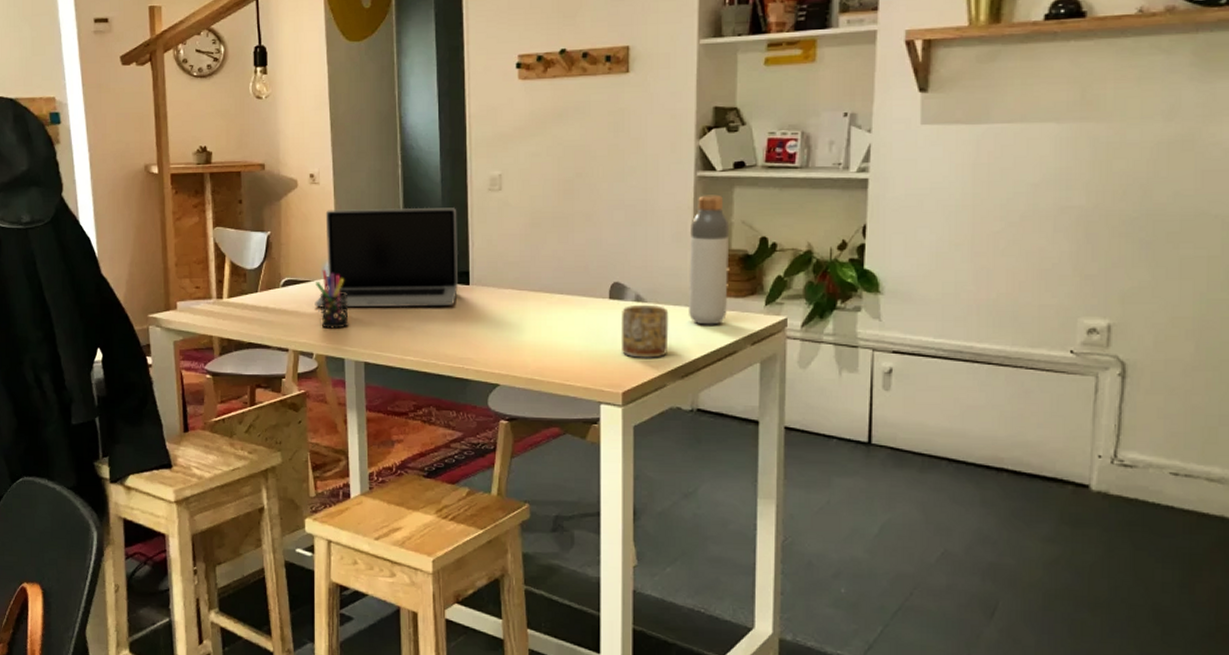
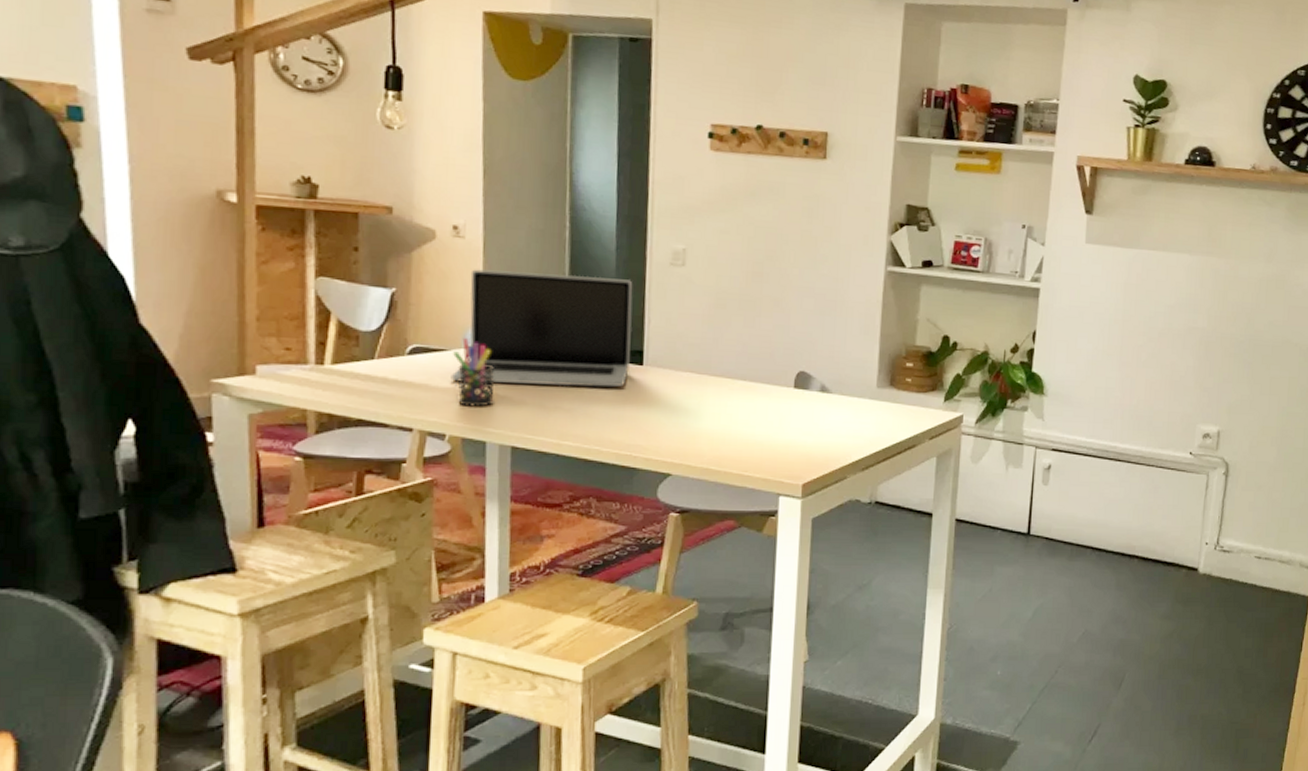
mug: present [622,304,669,358] -> none [804,395,853,450]
bottle: present [689,194,730,325] -> none [872,290,916,419]

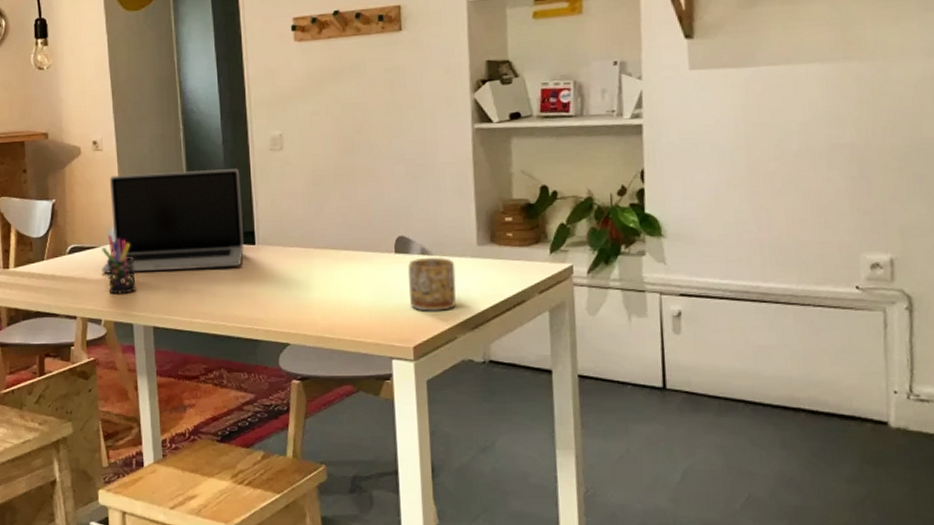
mug: none [804,395,853,450] -> present [408,257,457,311]

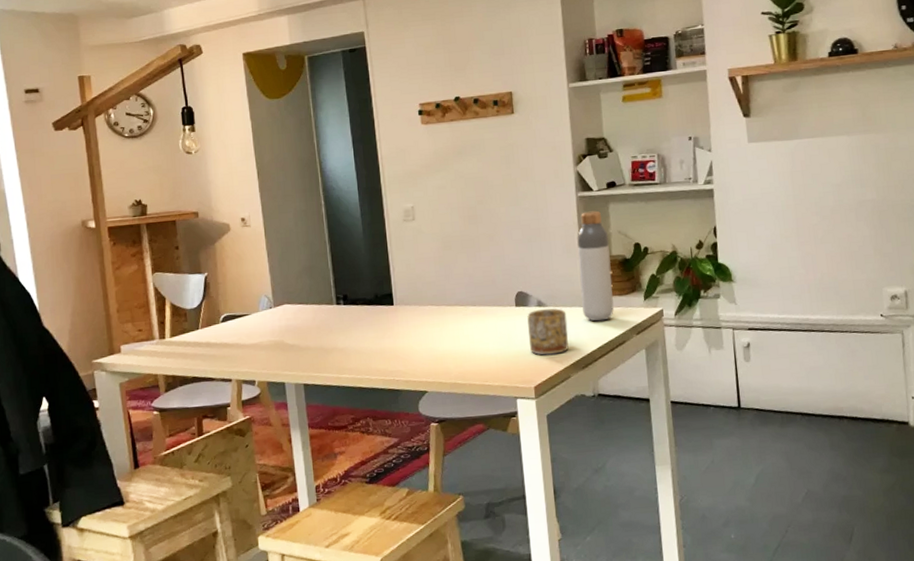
laptop: present [101,169,244,273] -> none [253,238,384,338]
pen holder: present [102,234,136,294] -> none [253,302,287,357]
bottle: none [471,146,513,276] -> present [577,210,614,322]

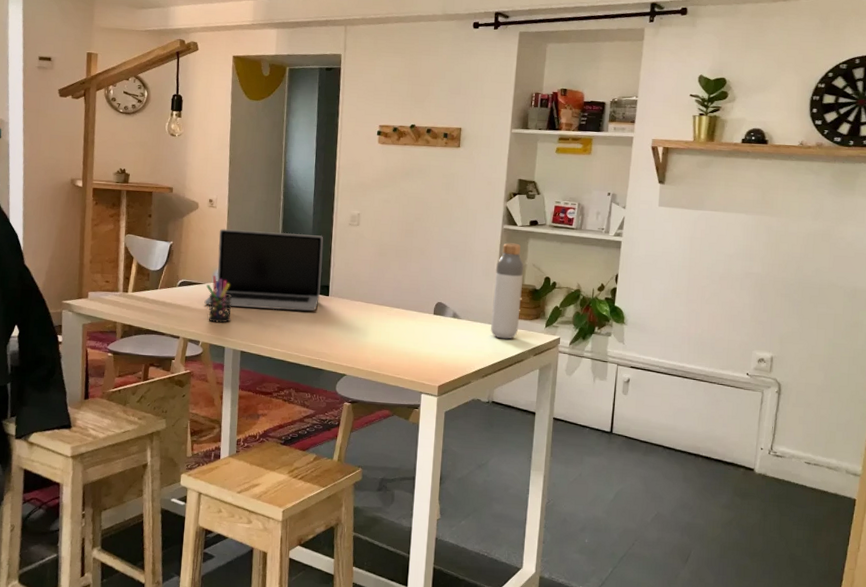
laptop: none [253,238,384,338] -> present [204,229,324,311]
pen holder: none [253,302,287,357] -> present [206,275,232,323]
mug: present [527,308,569,355] -> none [440,320,477,361]

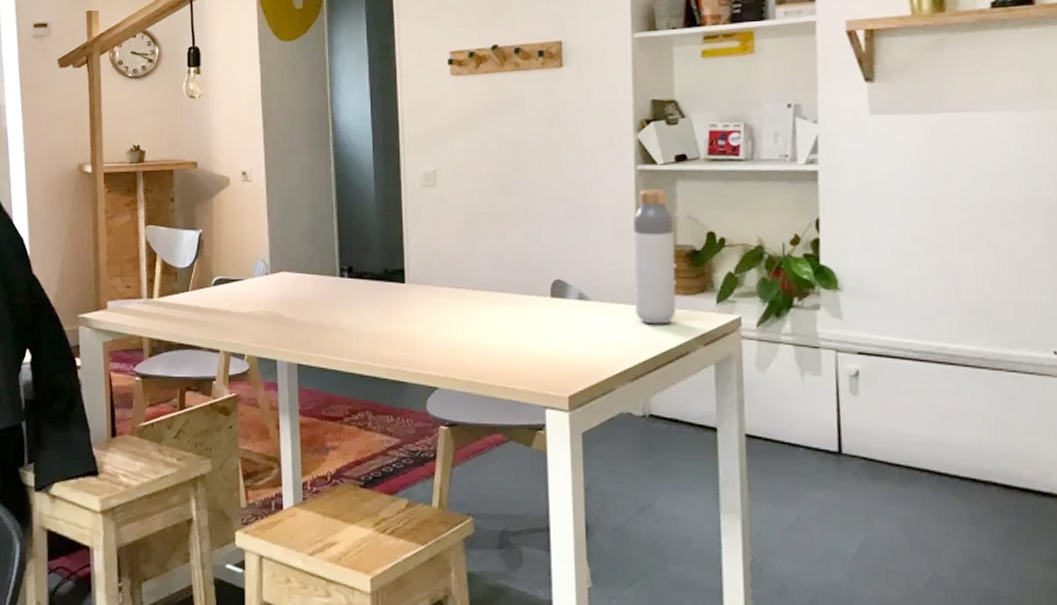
laptop: present [204,229,324,311] -> none [246,204,393,307]
pen holder: present [206,275,232,323] -> none [247,267,281,329]

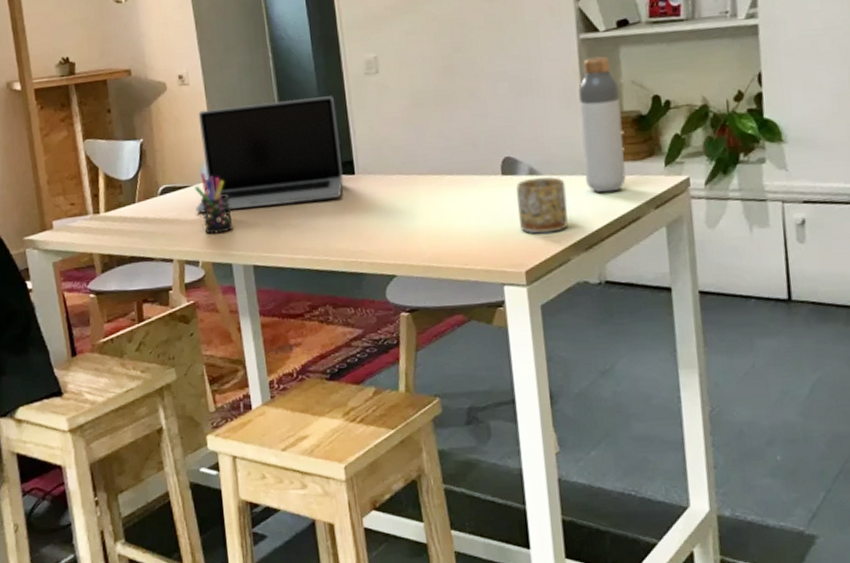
laptop: none [246,204,393,307] -> present [195,96,343,212]
pen holder: none [247,267,281,329] -> present [195,172,233,234]
mug: none [565,303,616,360] -> present [516,177,568,234]

